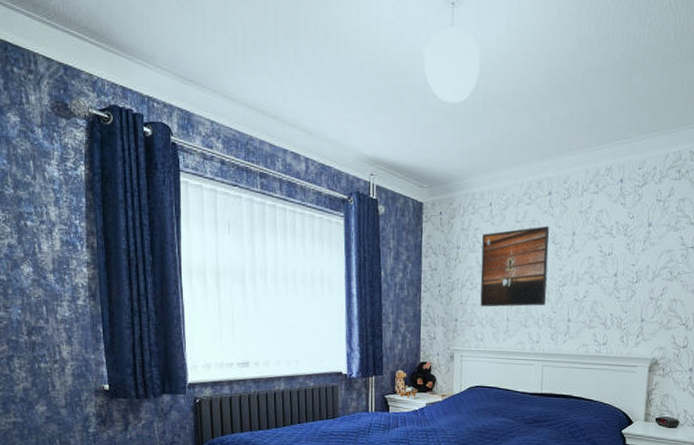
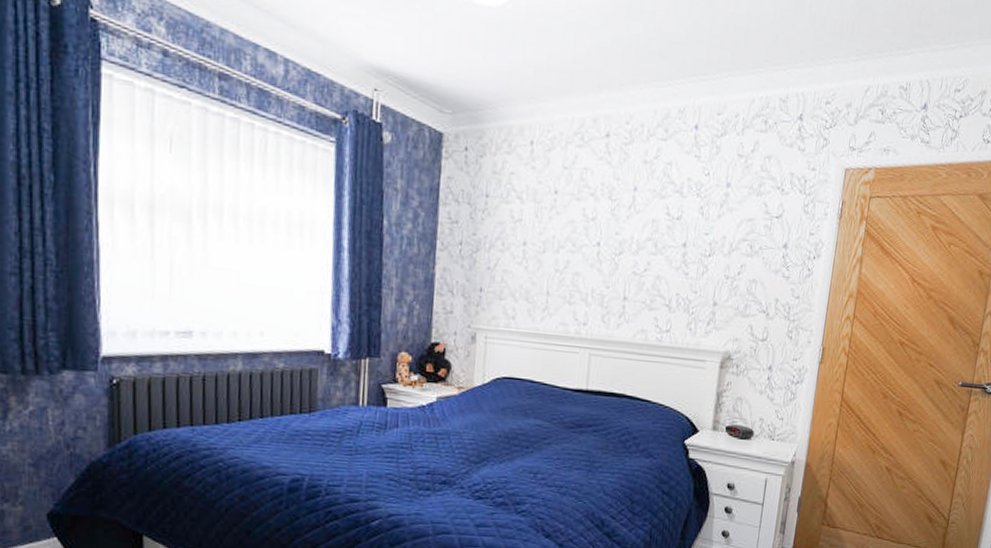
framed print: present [480,226,549,307] -> none [513,176,605,278]

